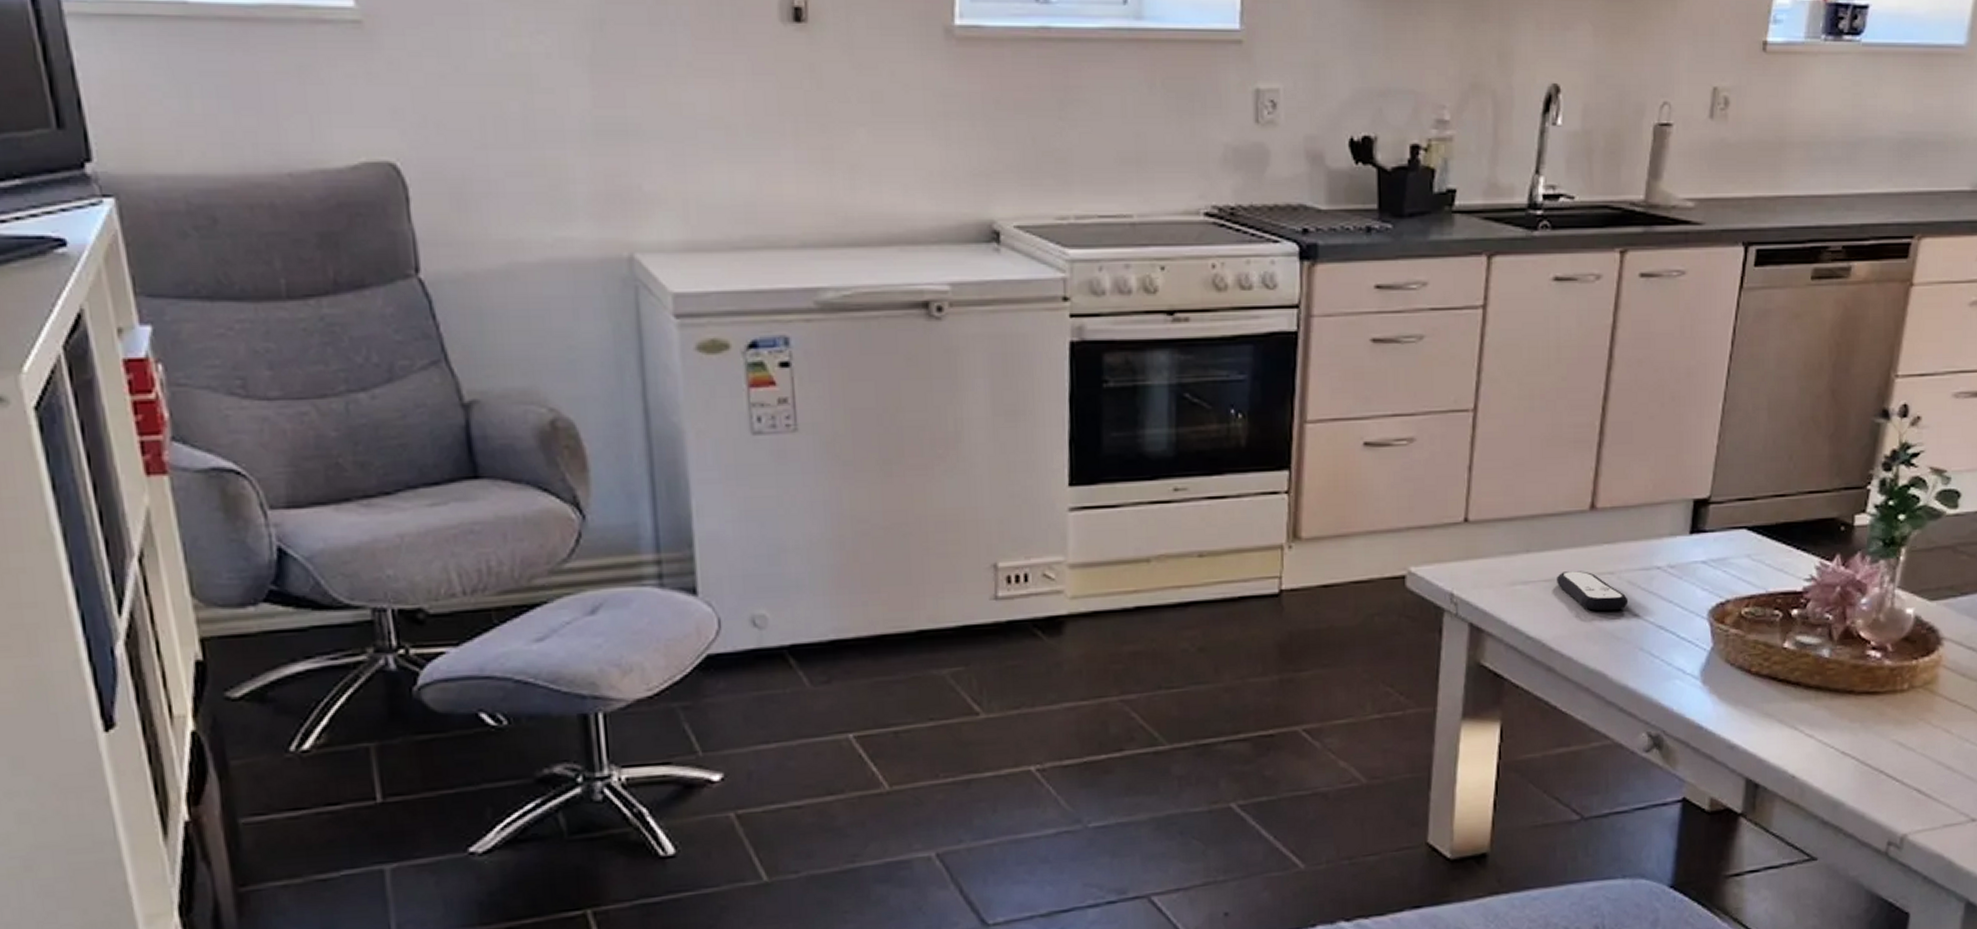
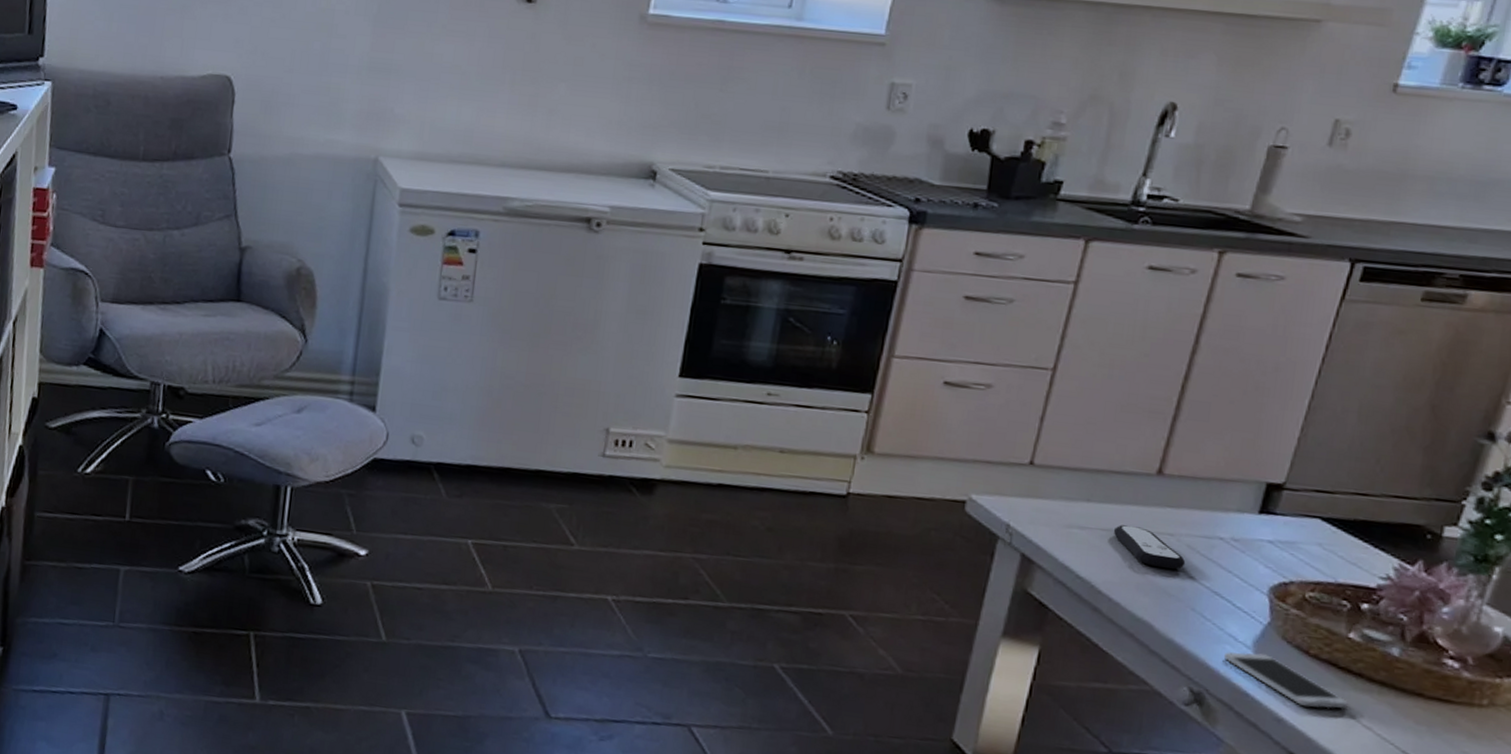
smartphone: none [1675,682,1791,728] -> present [1223,651,1348,710]

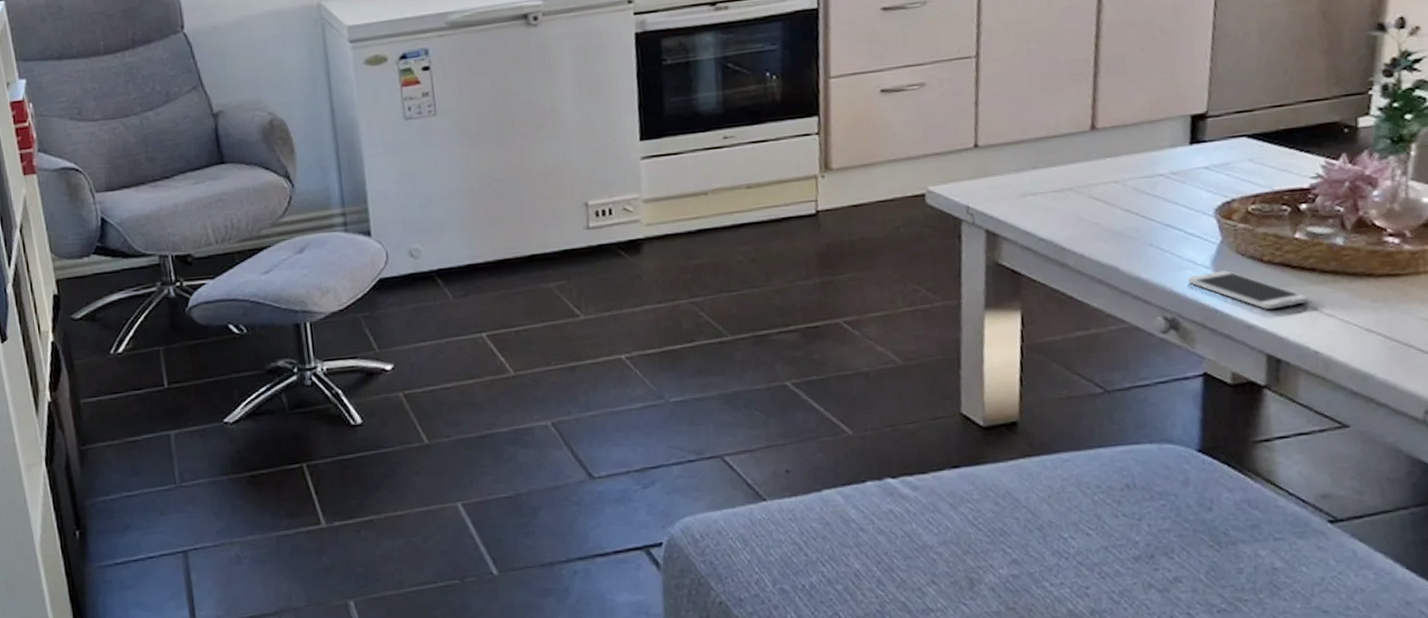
remote control: present [1113,525,1186,569] -> none [1063,181,1135,214]

